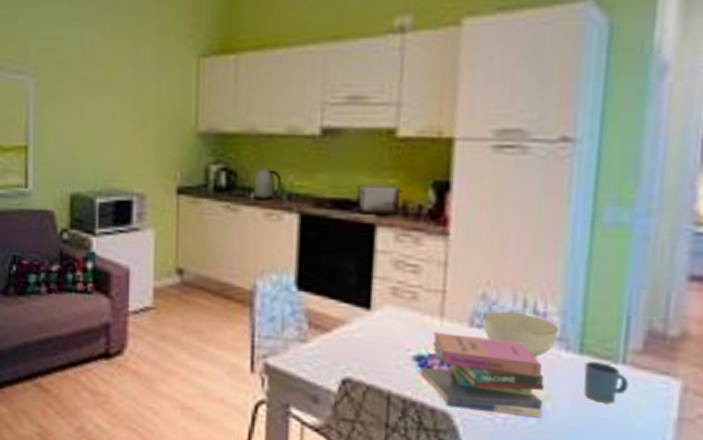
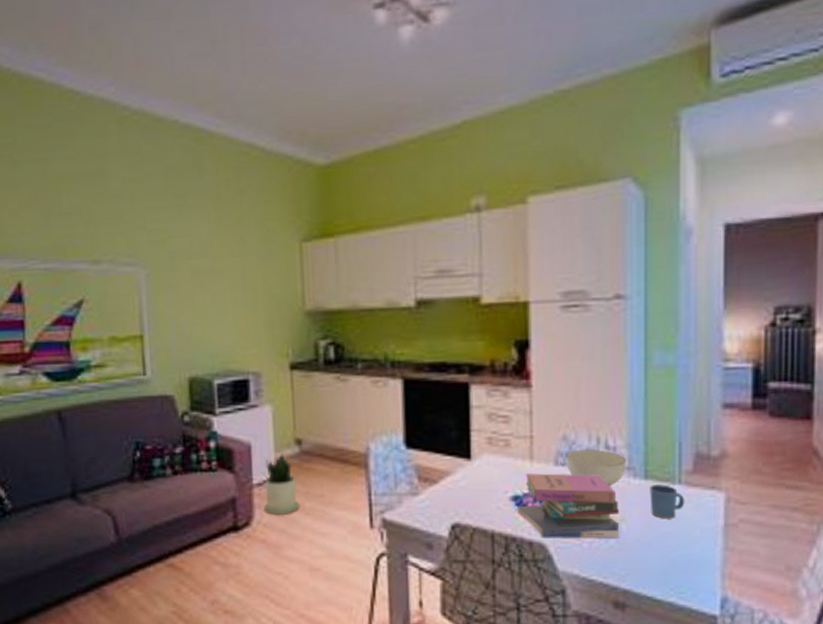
planter: none [137,282,177,347] -> present [263,454,300,515]
kettle: present [253,169,281,199] -> none [358,340,384,369]
toaster: present [356,183,402,216] -> none [451,346,490,375]

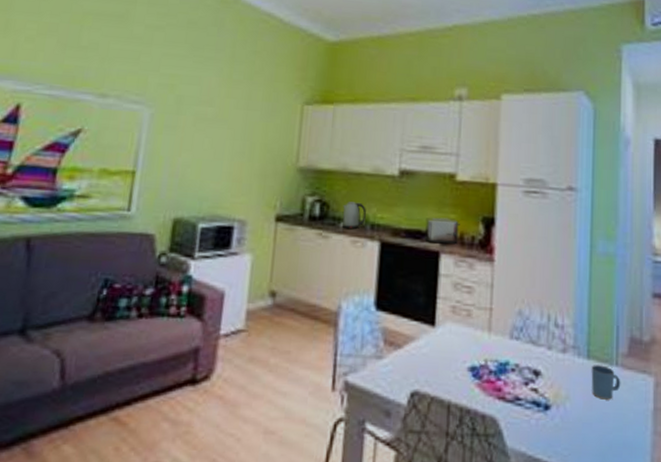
planter: present [263,454,300,515] -> none [226,305,265,370]
kettle: none [358,340,384,369] -> present [342,201,366,229]
toaster: none [451,346,490,375] -> present [425,217,460,245]
books: present [517,473,620,539] -> none [473,345,565,417]
bowl: present [565,450,626,487] -> none [520,325,572,364]

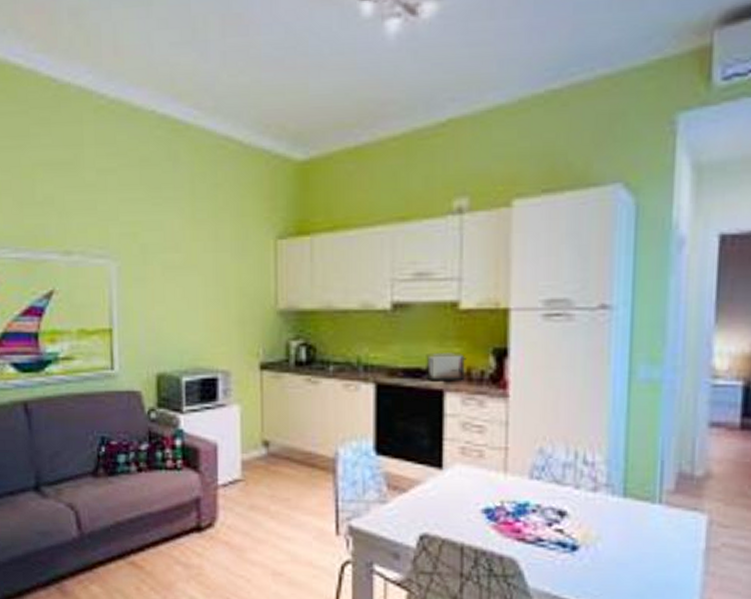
kettle: present [342,201,366,229] -> none [331,343,357,371]
mug: present [591,365,621,400] -> none [628,503,665,540]

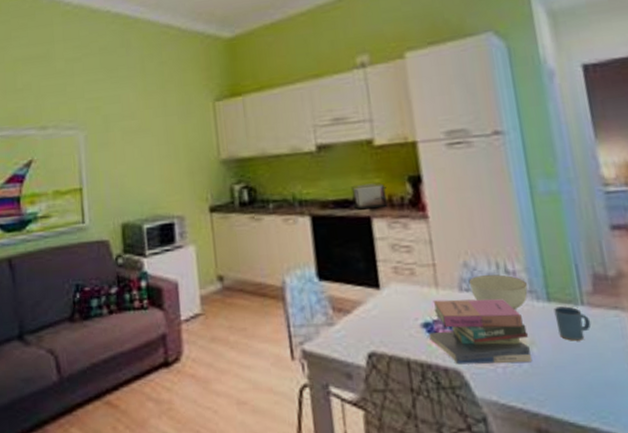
books: none [489,486,596,558] -> present [429,299,533,365]
bowl: none [541,464,604,504] -> present [468,274,528,311]
mug: none [628,503,665,540] -> present [553,306,592,341]

